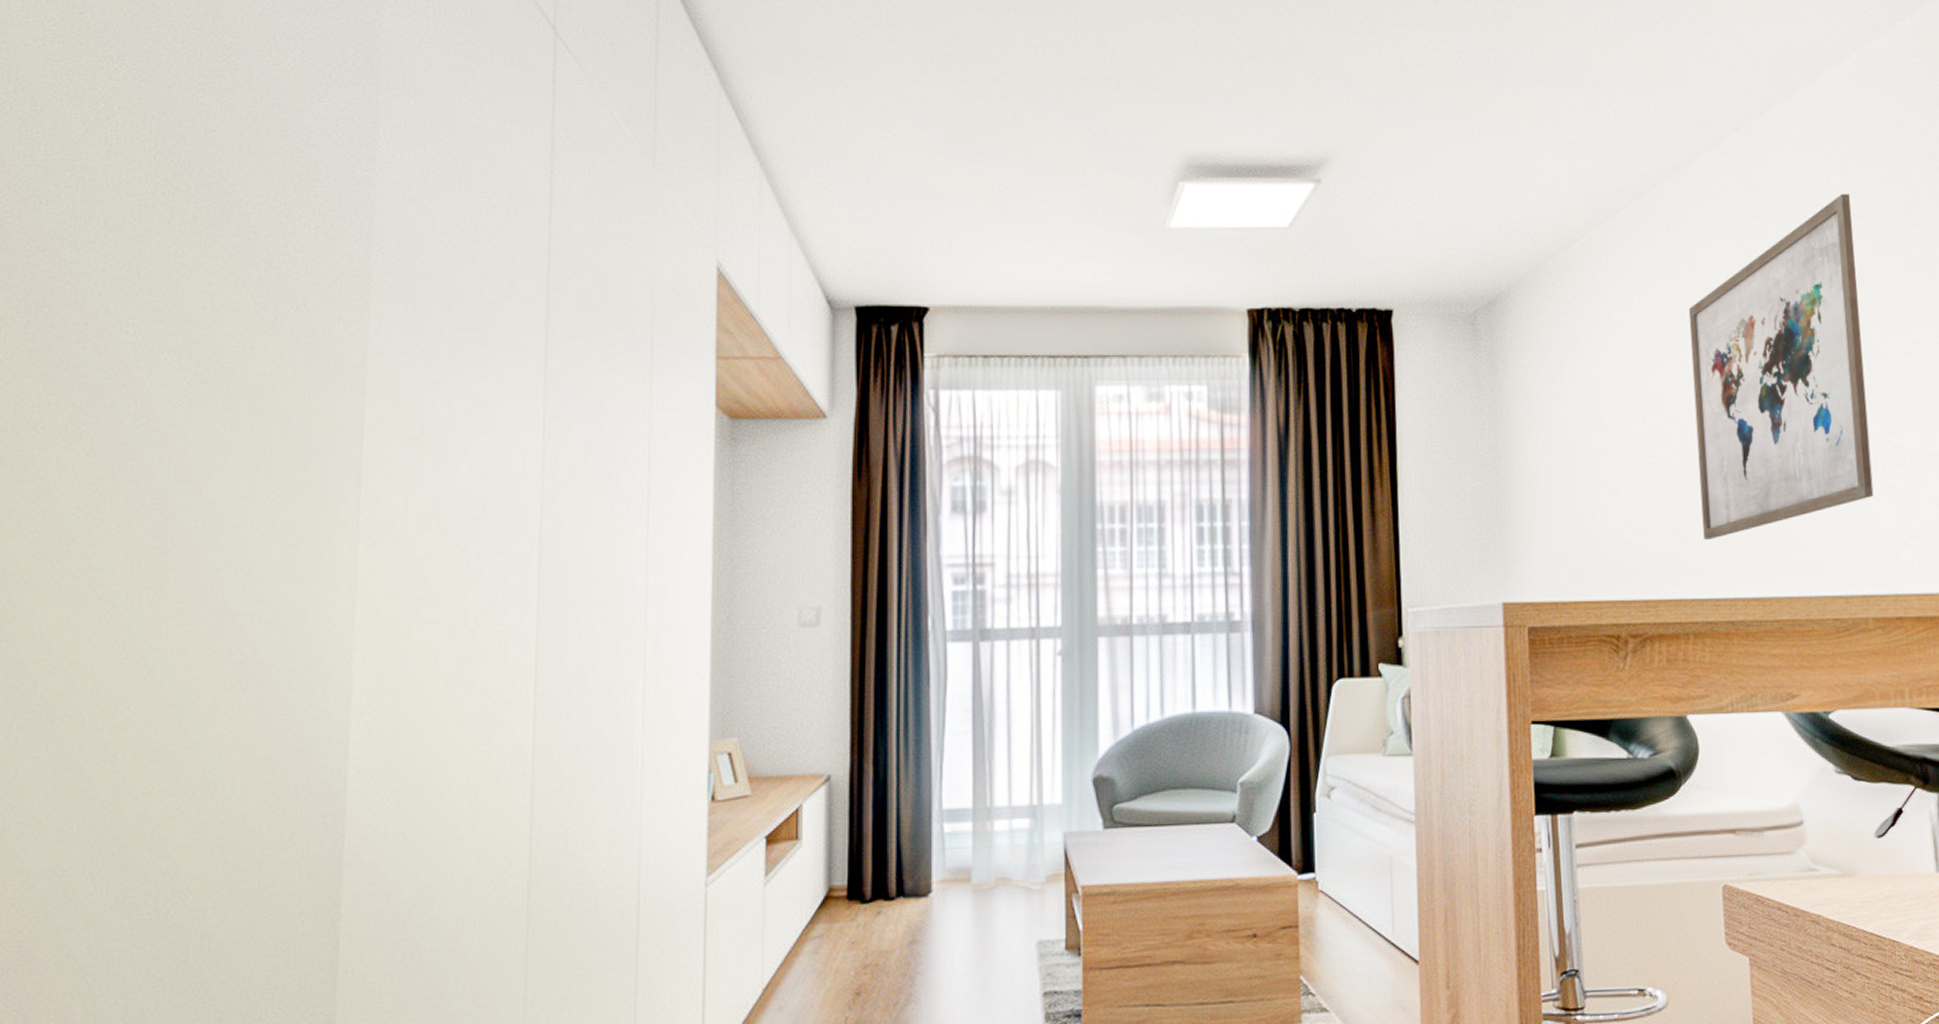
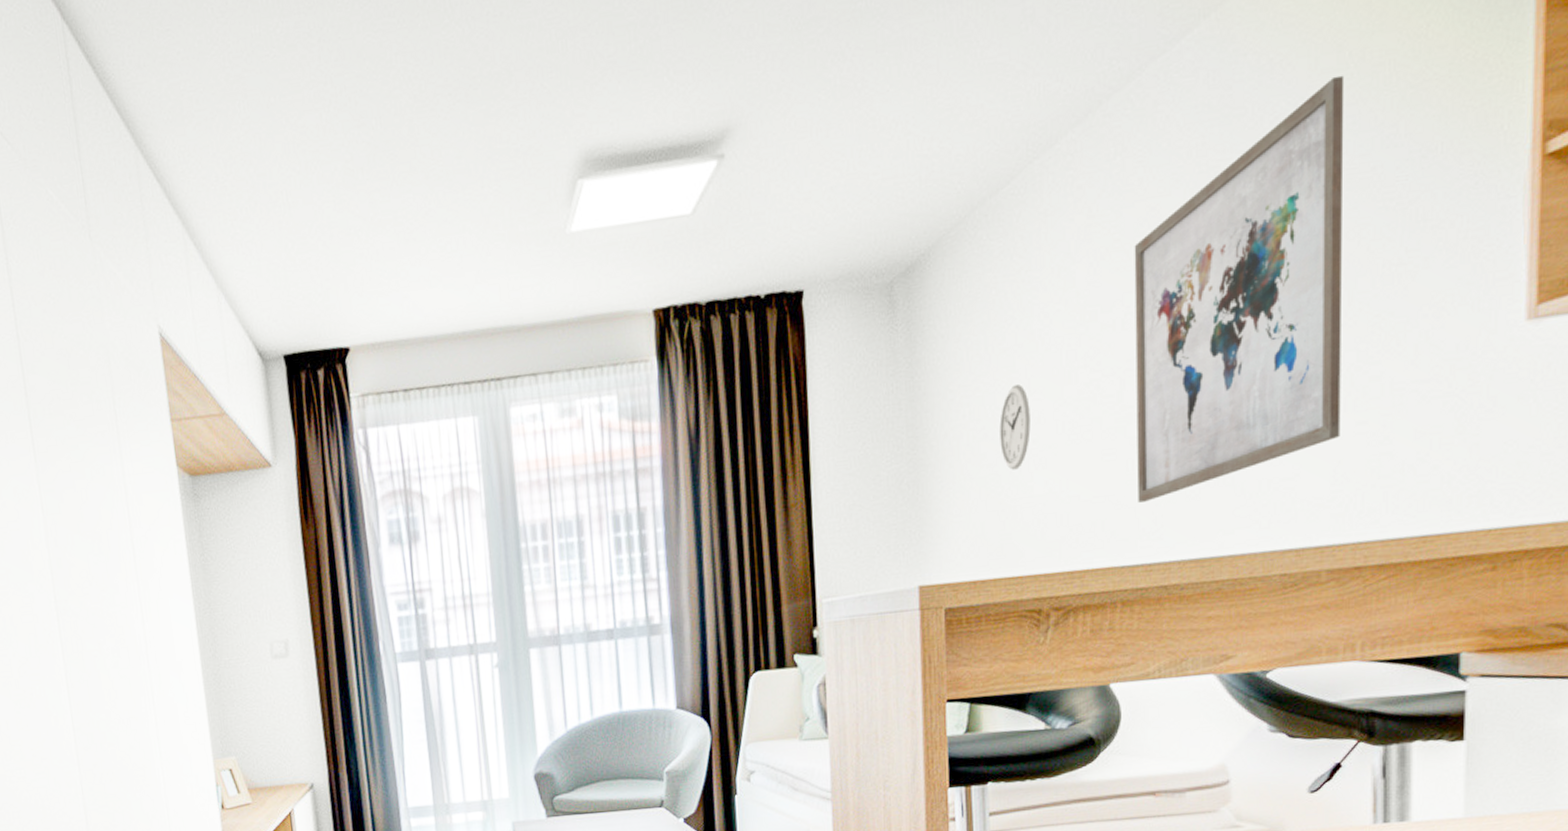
wall clock: none [1576,419,1604,498] -> present [999,385,1031,470]

